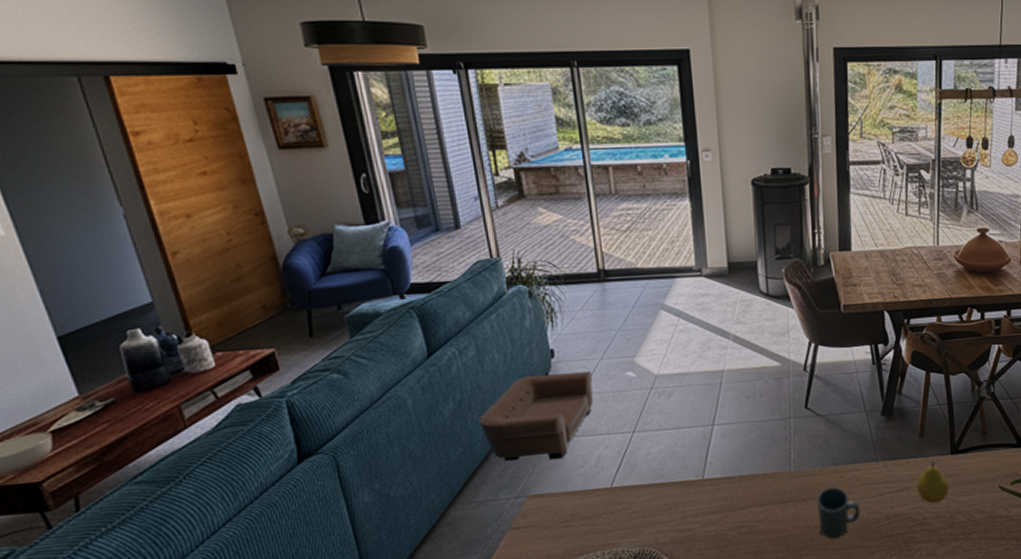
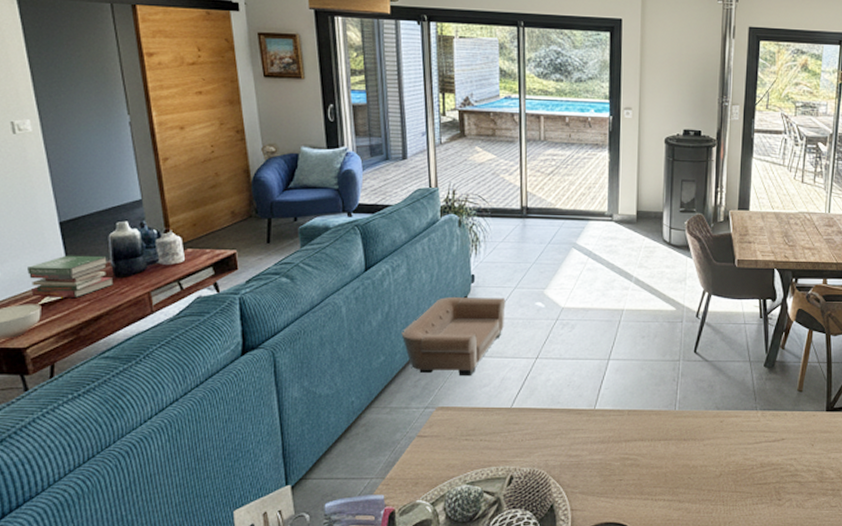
books: none [27,369,135,424] -> present [27,255,114,299]
mug: present [817,487,861,540] -> none [697,429,737,481]
fruit: present [917,461,949,504] -> none [792,416,822,457]

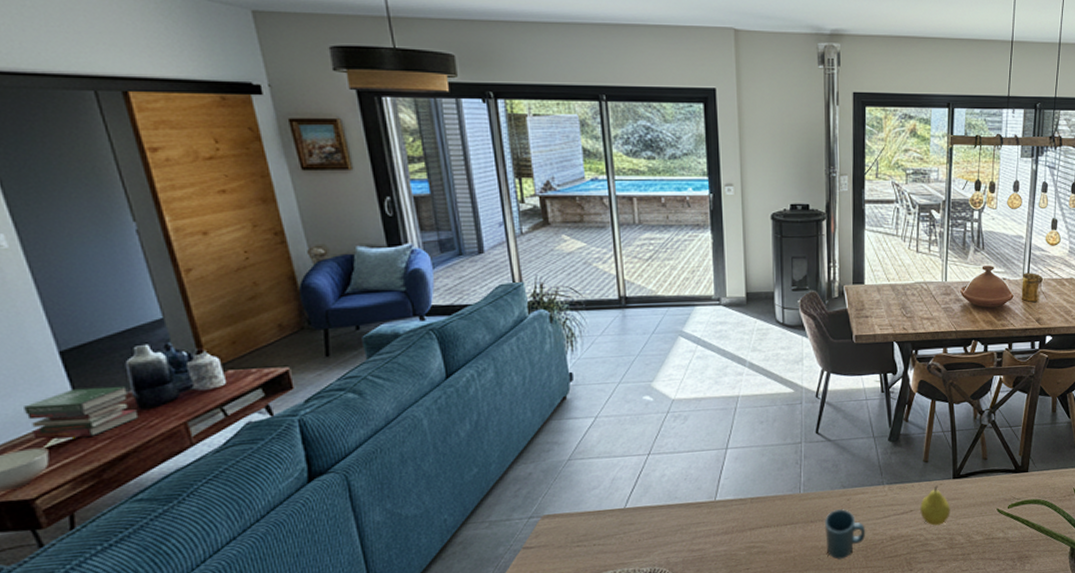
dog bed: present [401,296,506,377] -> none [494,395,610,482]
mug: none [697,429,737,481] -> present [825,509,866,560]
fruit: none [792,416,822,457] -> present [920,485,950,526]

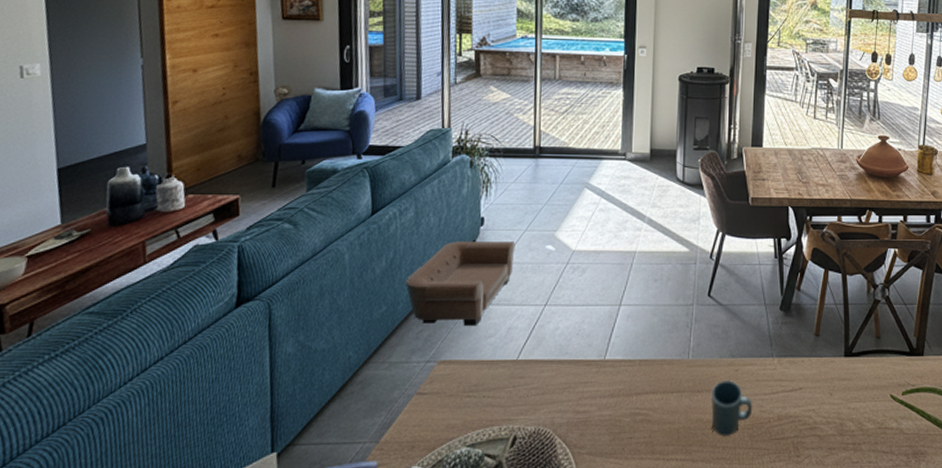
books: present [24,386,139,440] -> none [17,203,108,250]
dog bed: none [494,395,610,482] -> present [405,240,516,327]
fruit: present [920,485,950,526] -> none [810,363,841,408]

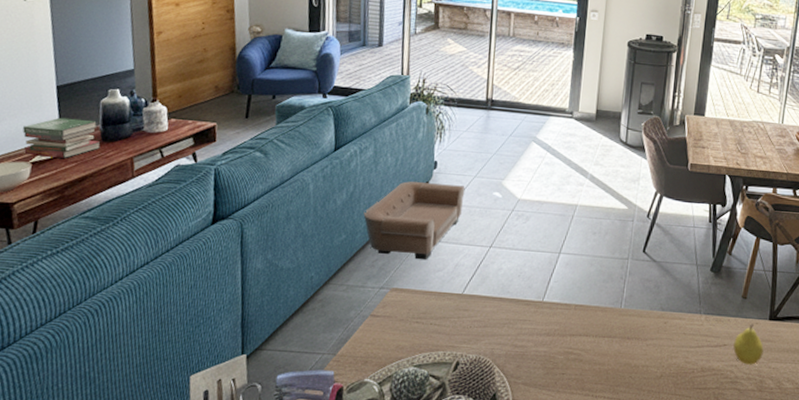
books: none [17,203,108,250] -> present [23,117,101,159]
mug: present [711,379,753,437] -> none [639,330,679,382]
fruit: none [810,363,841,408] -> present [733,324,764,365]

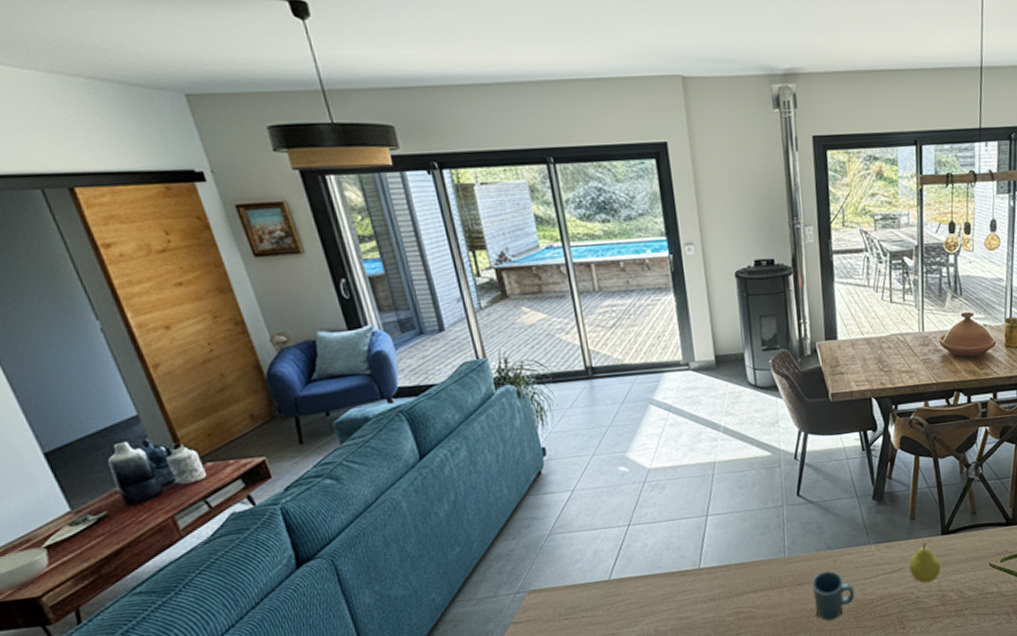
books: present [23,117,101,159] -> none [18,483,128,540]
dog bed: present [363,181,465,260] -> none [474,467,588,558]
mug: none [639,330,679,382] -> present [812,570,855,621]

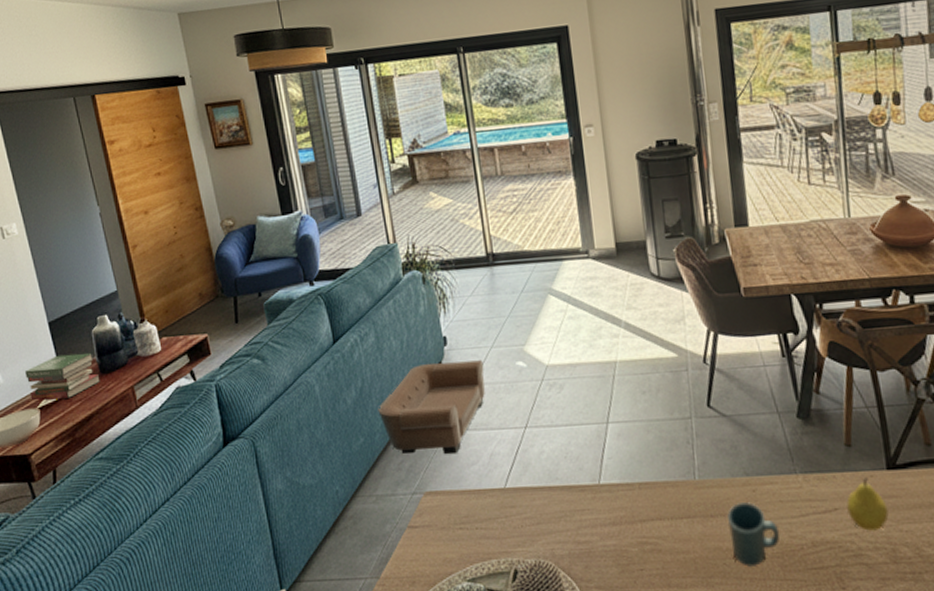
books: none [18,483,128,540] -> present [25,352,100,401]
dog bed: none [474,467,588,558] -> present [378,360,485,455]

